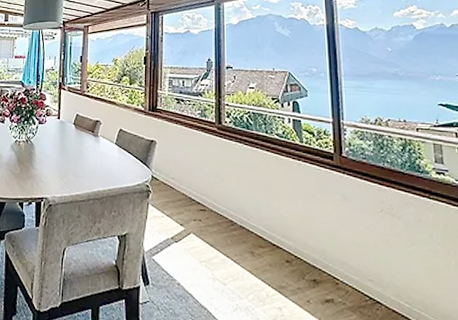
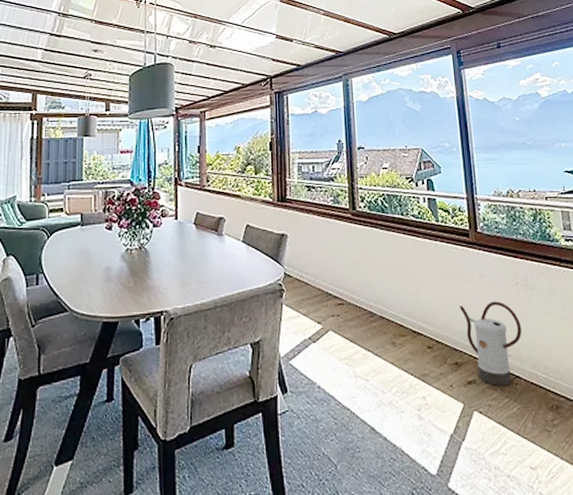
watering can: none [319,225,385,309] -> present [459,301,522,386]

